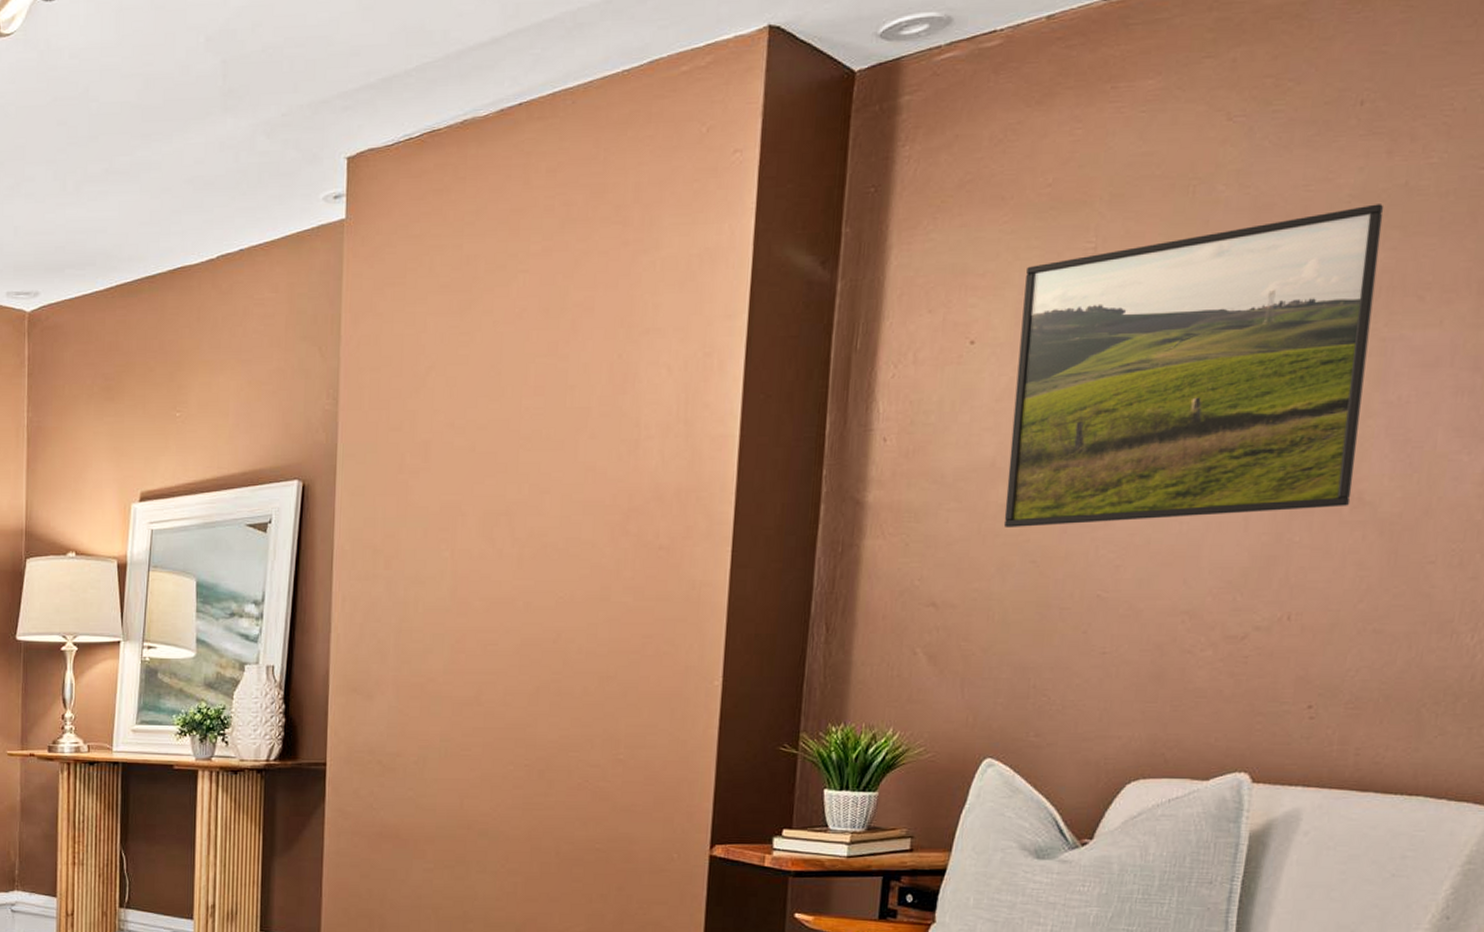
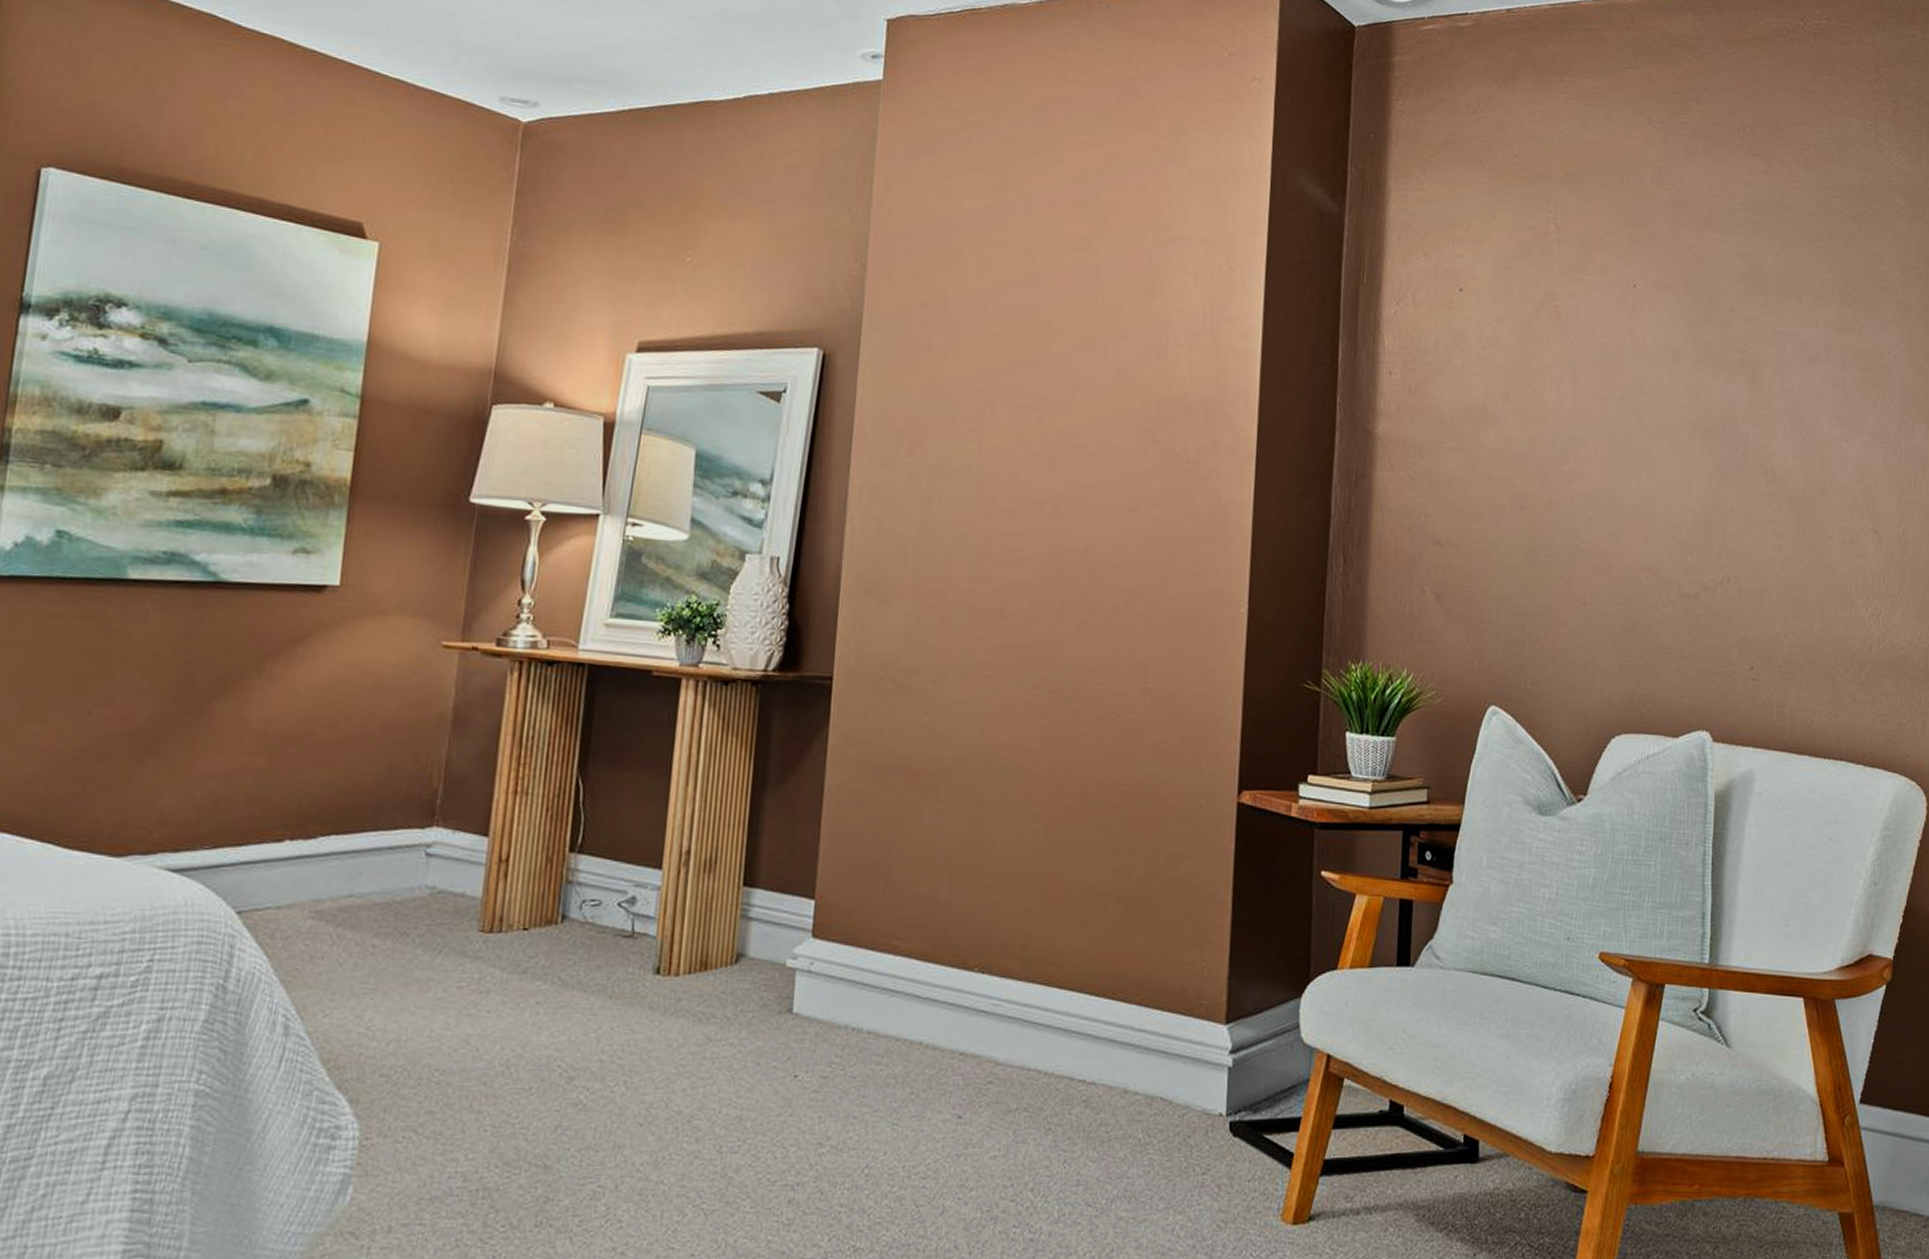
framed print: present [1003,204,1384,527] -> none [1494,214,1767,480]

